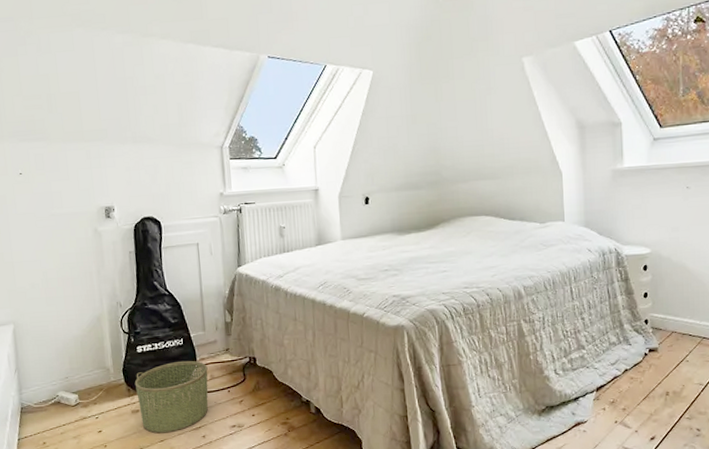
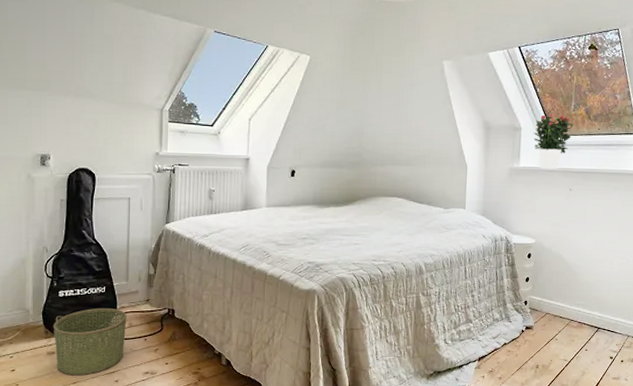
potted flower: none [636,102,684,167] -> present [533,114,574,170]

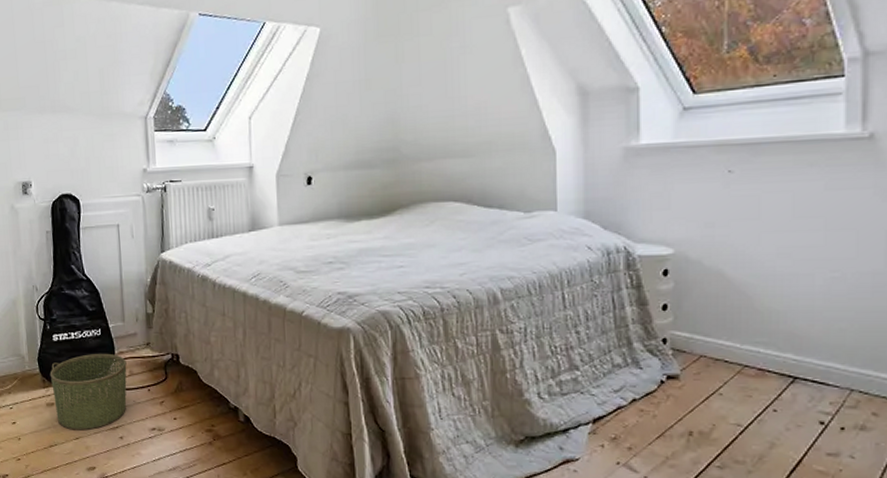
potted flower: present [533,114,574,170] -> none [659,60,729,145]

